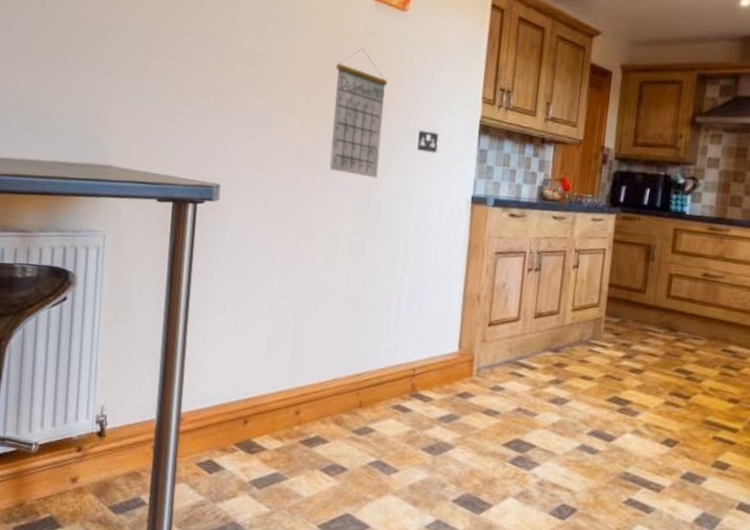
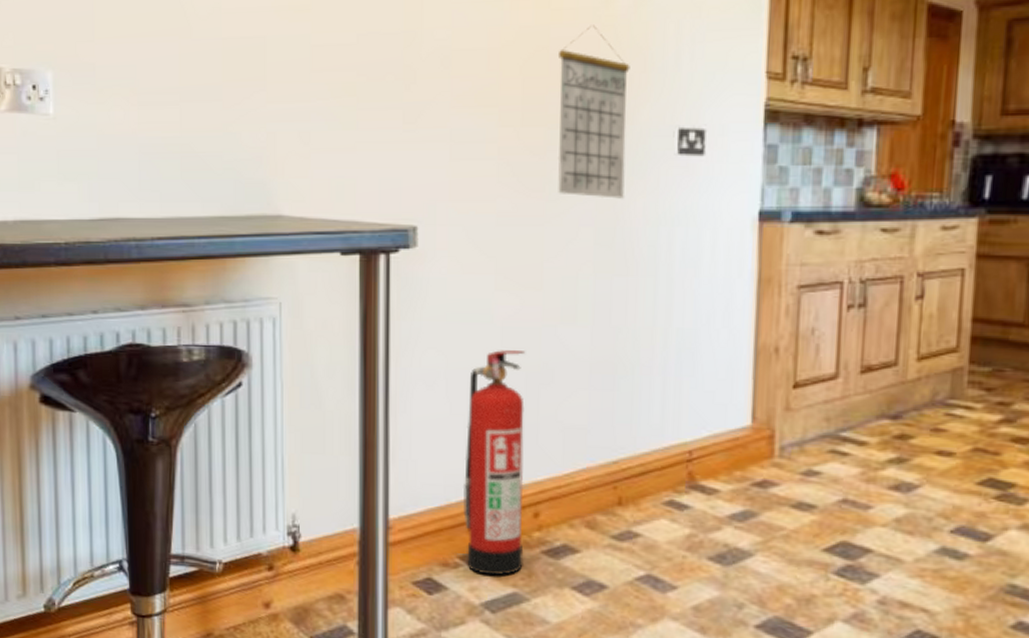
fire extinguisher: none [241,284,298,460] -> present [463,350,526,576]

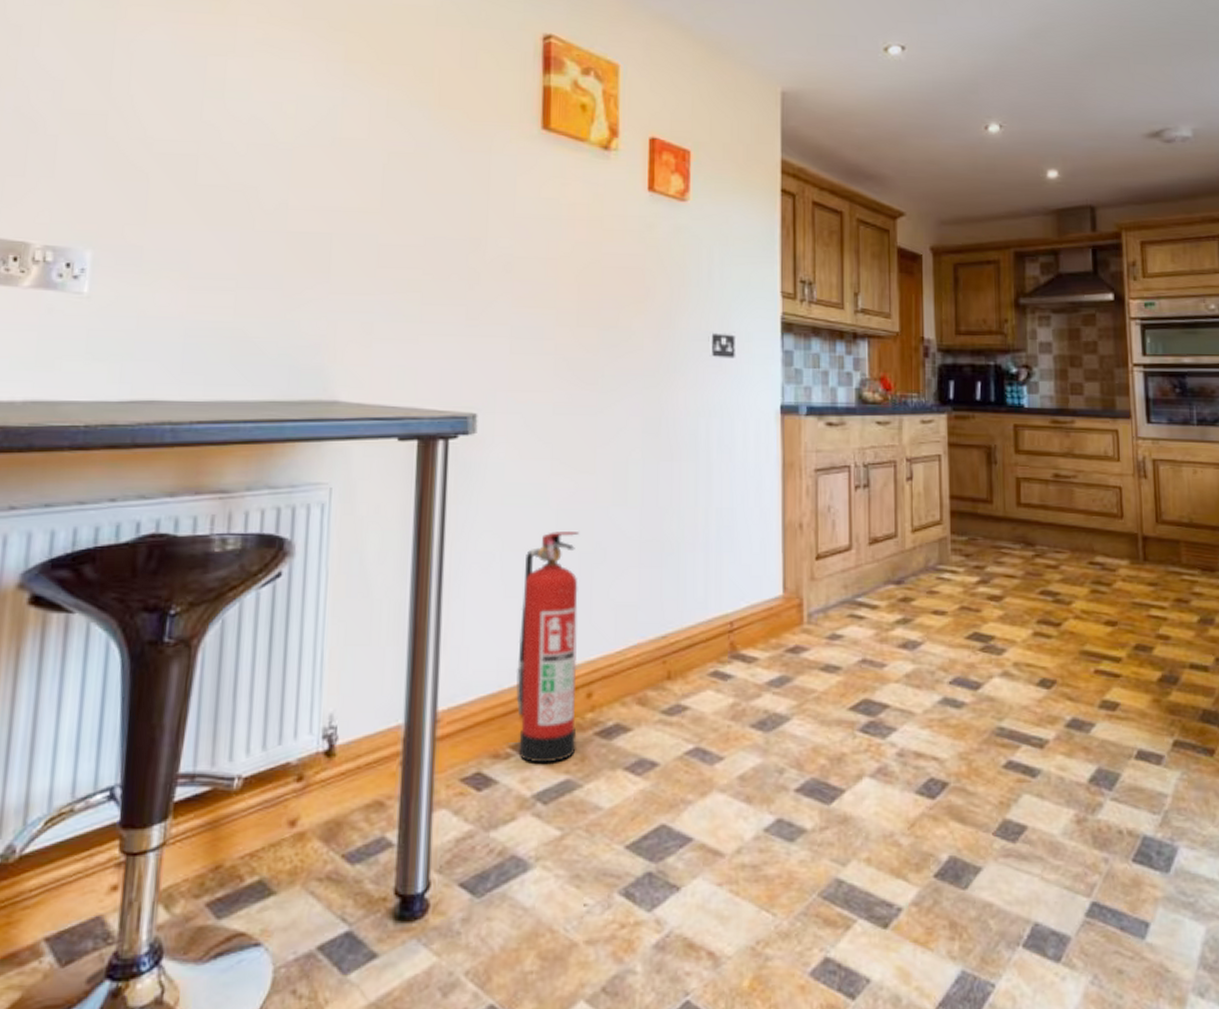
calendar: present [557,25,630,199] -> none [609,244,671,392]

